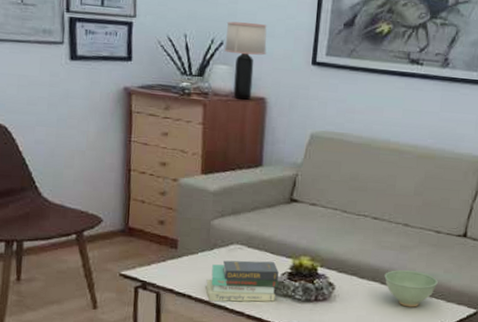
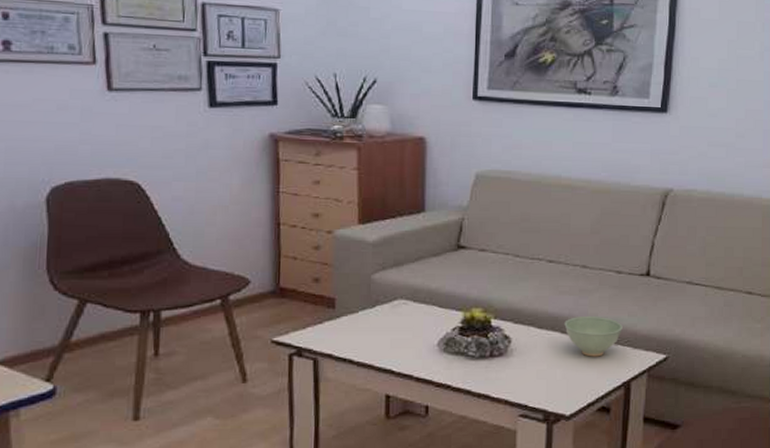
books: present [206,260,279,302] -> none [368,316,449,365]
table lamp: present [224,21,267,100] -> none [378,57,423,140]

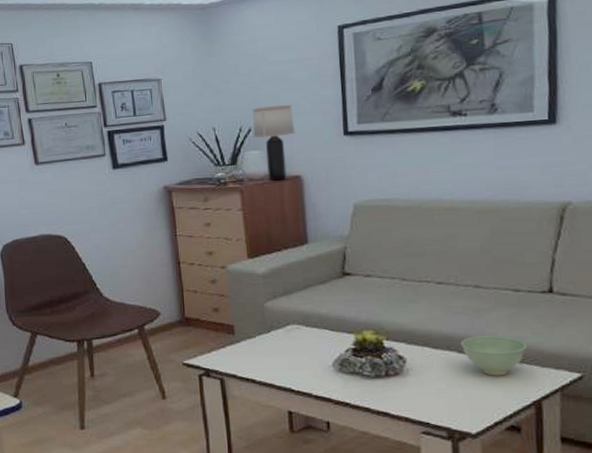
table lamp: none [378,57,423,140] -> present [252,104,295,181]

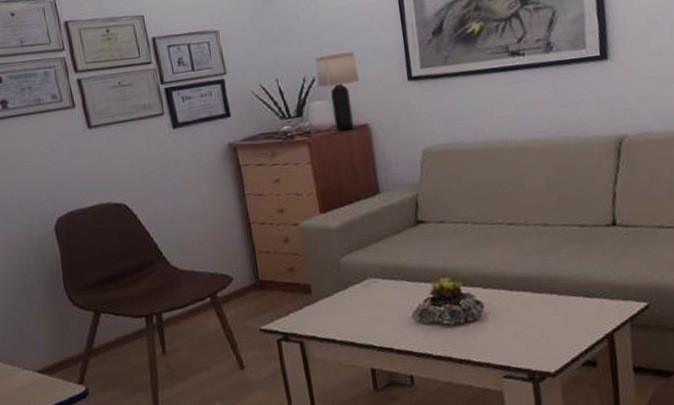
bowl: present [461,336,527,376] -> none [534,272,596,313]

